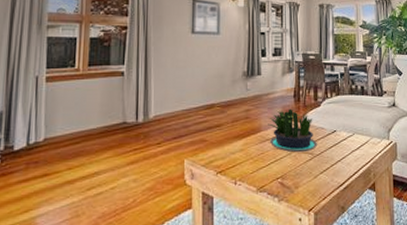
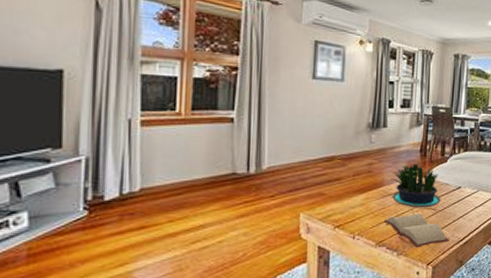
hardback book: none [263,158,329,193] -> present [383,213,449,248]

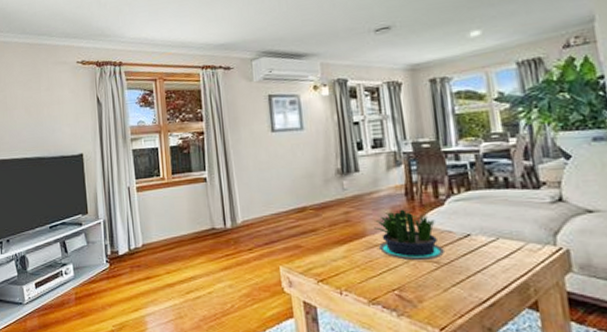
hardback book: present [383,213,449,248] -> none [373,267,466,308]

